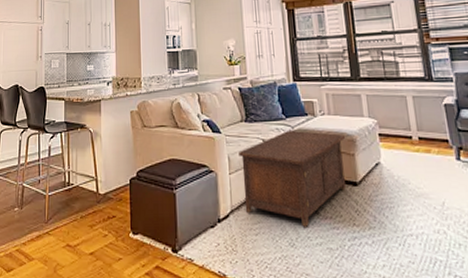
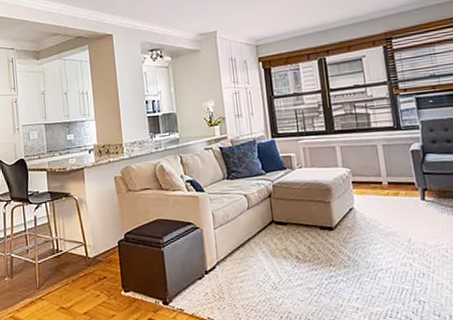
cabinet: present [238,130,346,227] -> none [222,183,323,271]

